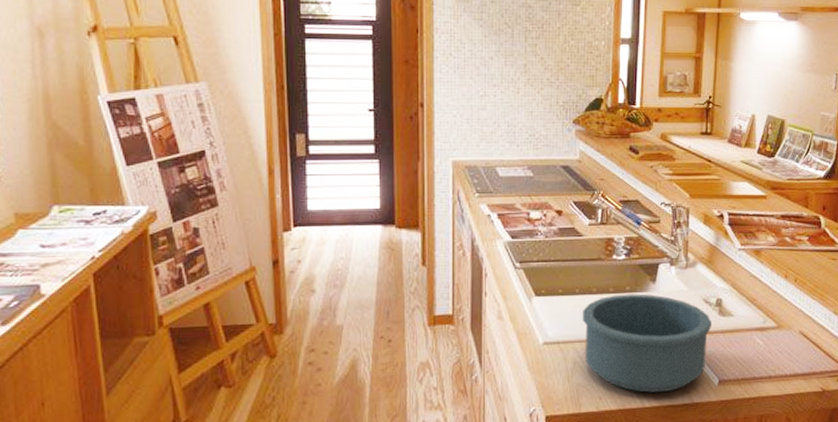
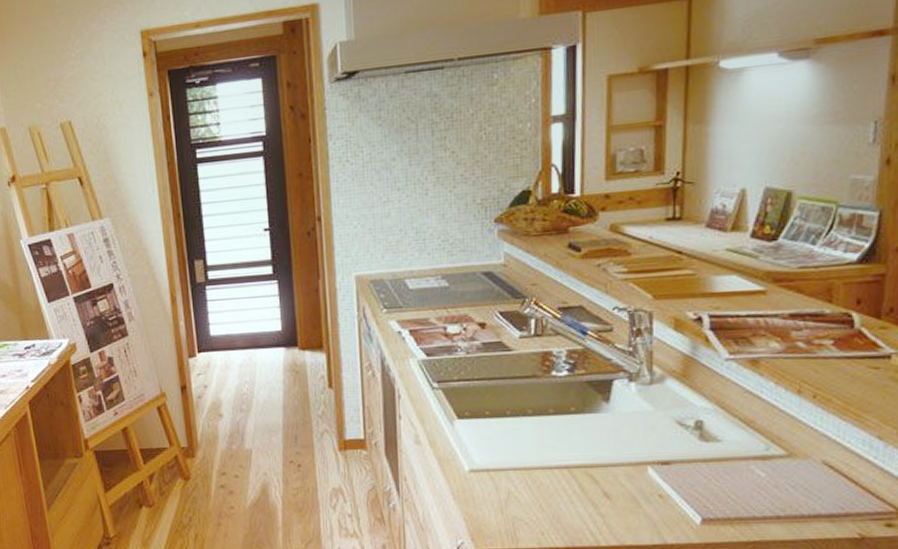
mixing bowl: present [582,294,713,394] -> none [515,415,691,531]

